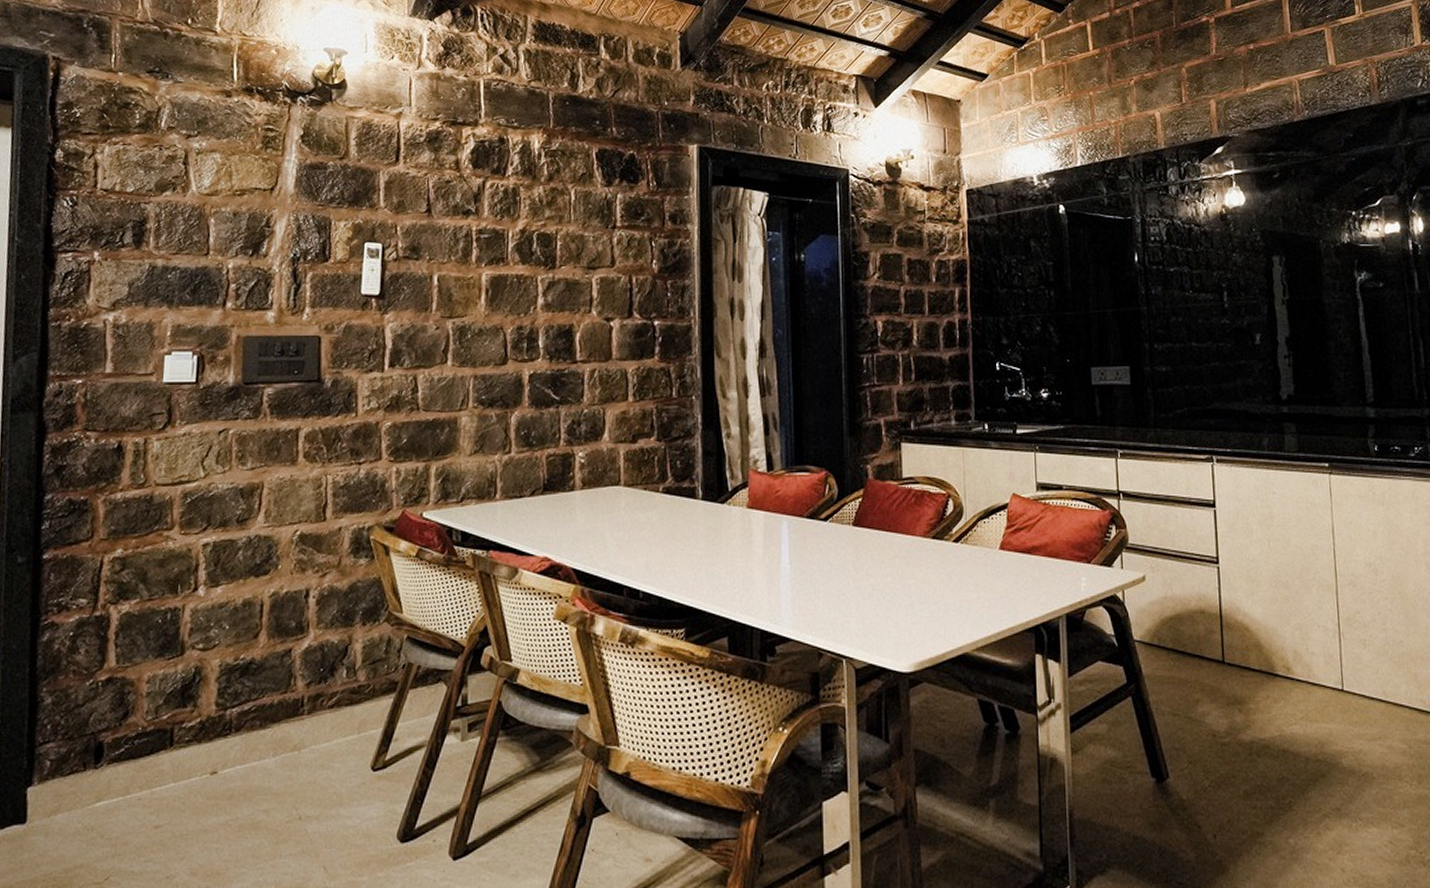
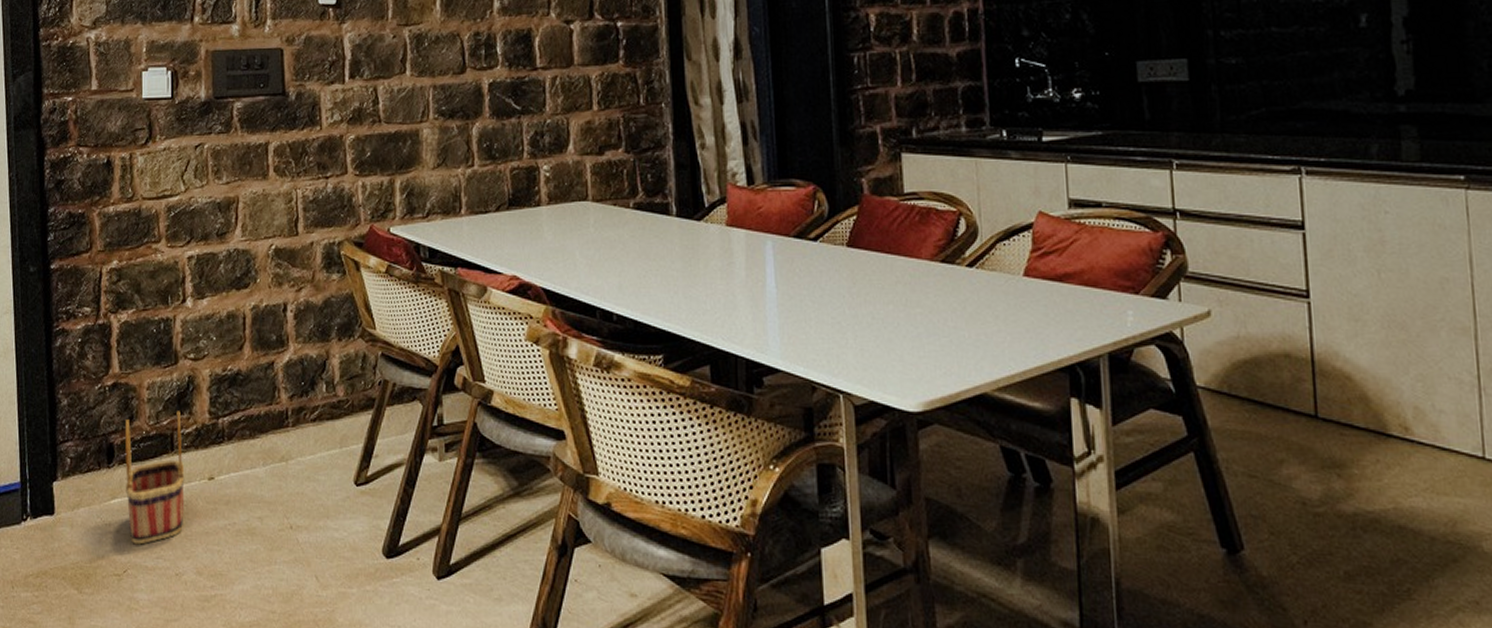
basket: none [113,704,184,849] -> present [124,411,185,545]

